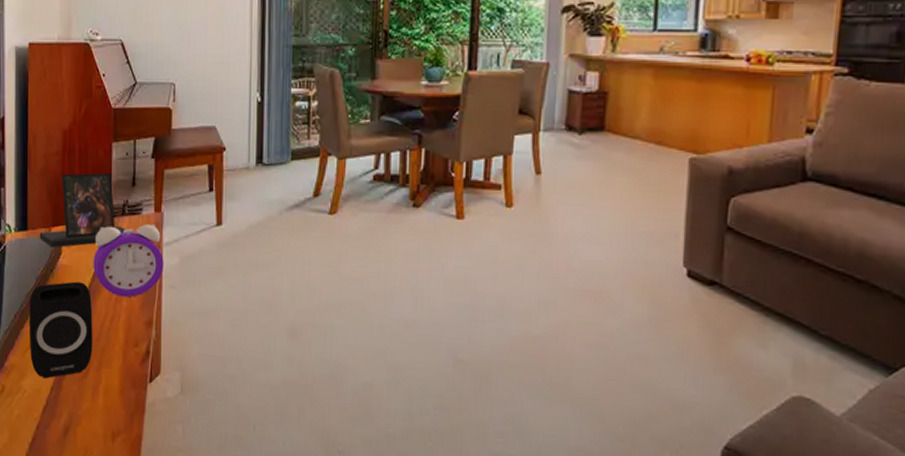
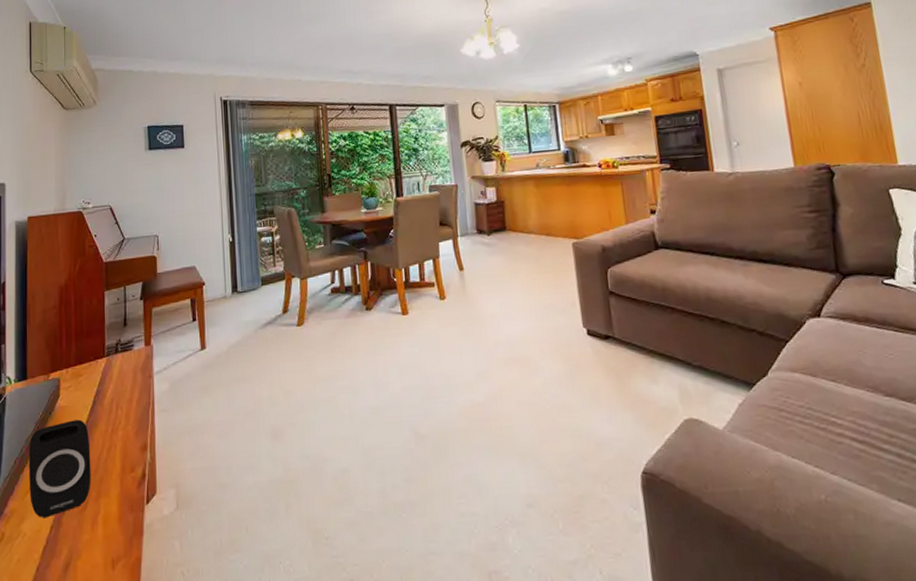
photo frame: present [39,172,126,248] -> none [38,317,120,392]
alarm clock: present [93,224,164,298] -> none [89,357,155,428]

